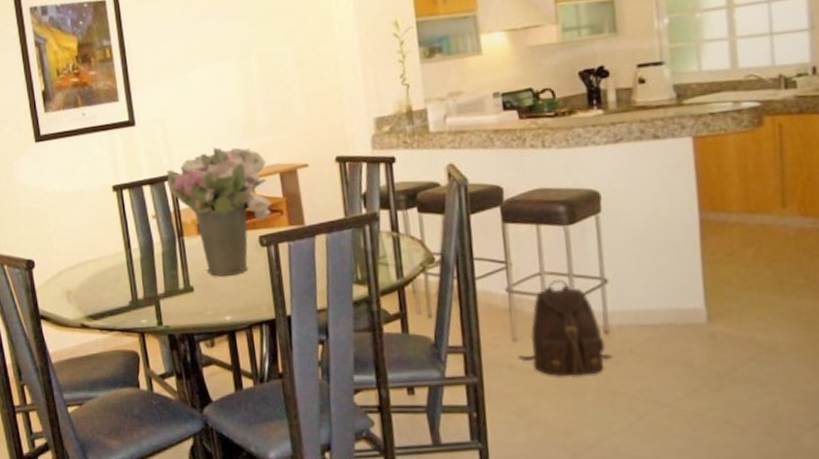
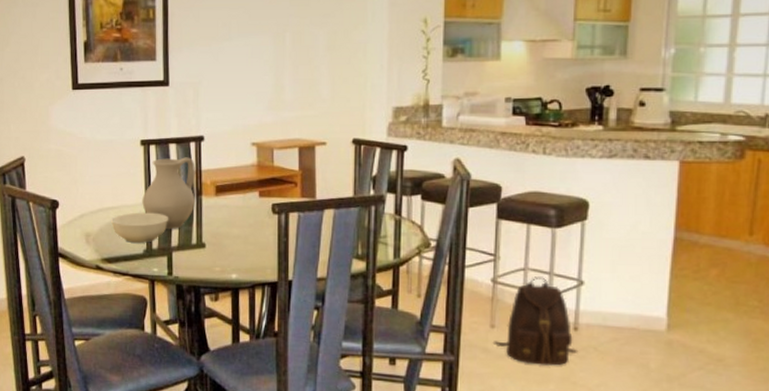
bowl: none [91,260,152,296] -> present [111,212,169,243]
pitcher: none [121,197,177,276] -> present [142,157,195,229]
flower bouquet: present [166,147,272,277] -> none [193,116,288,237]

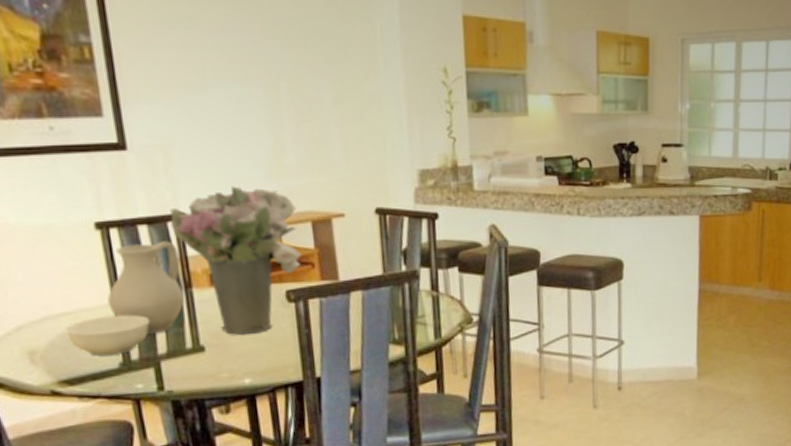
flower bouquet: none [193,116,288,237] -> present [170,186,302,335]
backpack: present [492,276,579,366] -> none [543,341,624,429]

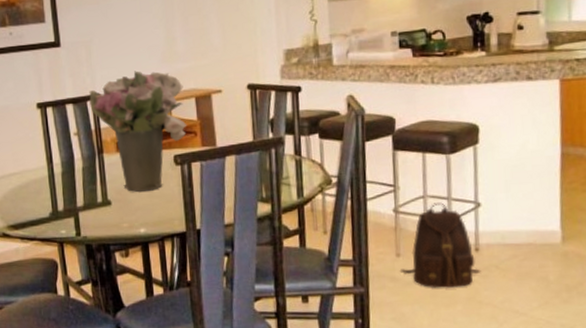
bowl: present [65,314,151,356] -> none [14,174,73,207]
pitcher: present [107,241,184,333] -> none [43,116,97,190]
backpack: none [543,341,624,429] -> present [399,202,481,288]

